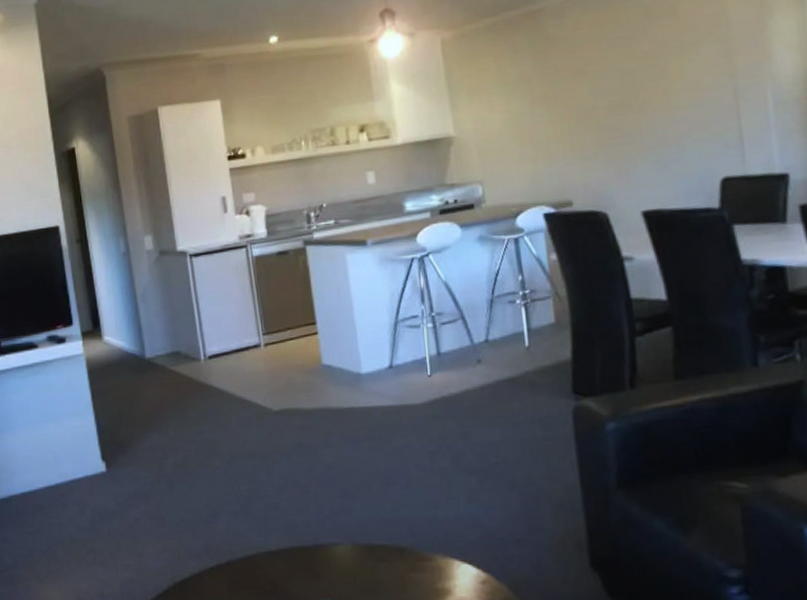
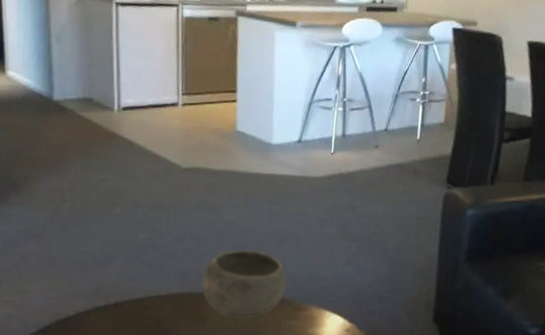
bowl: none [310,494,404,575] -> present [202,249,287,320]

